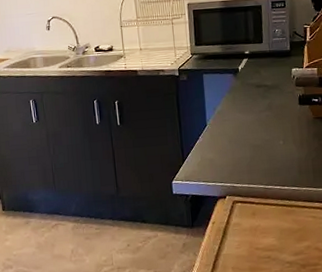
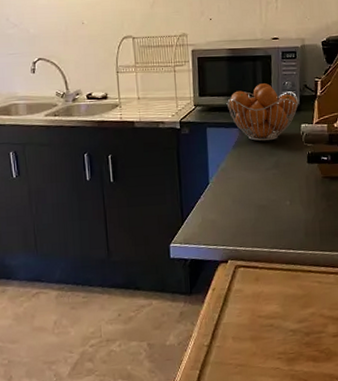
fruit basket: none [220,31,289,86] -> present [226,83,299,141]

